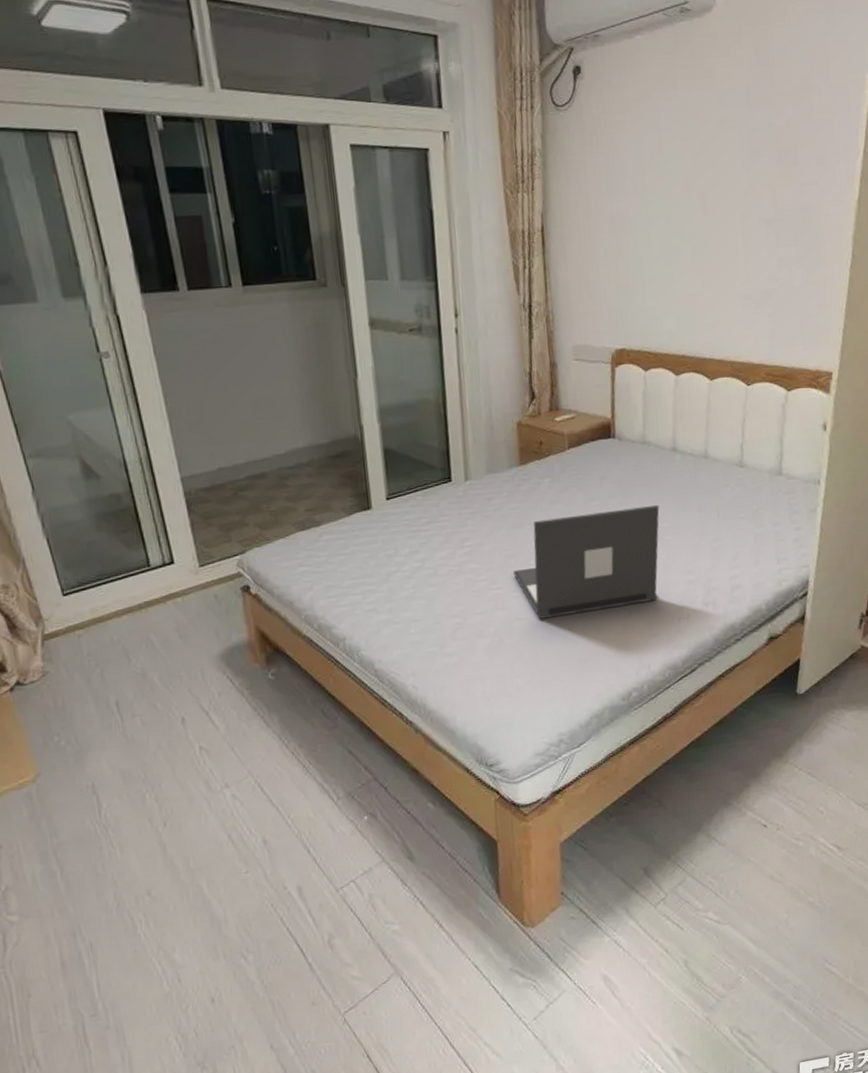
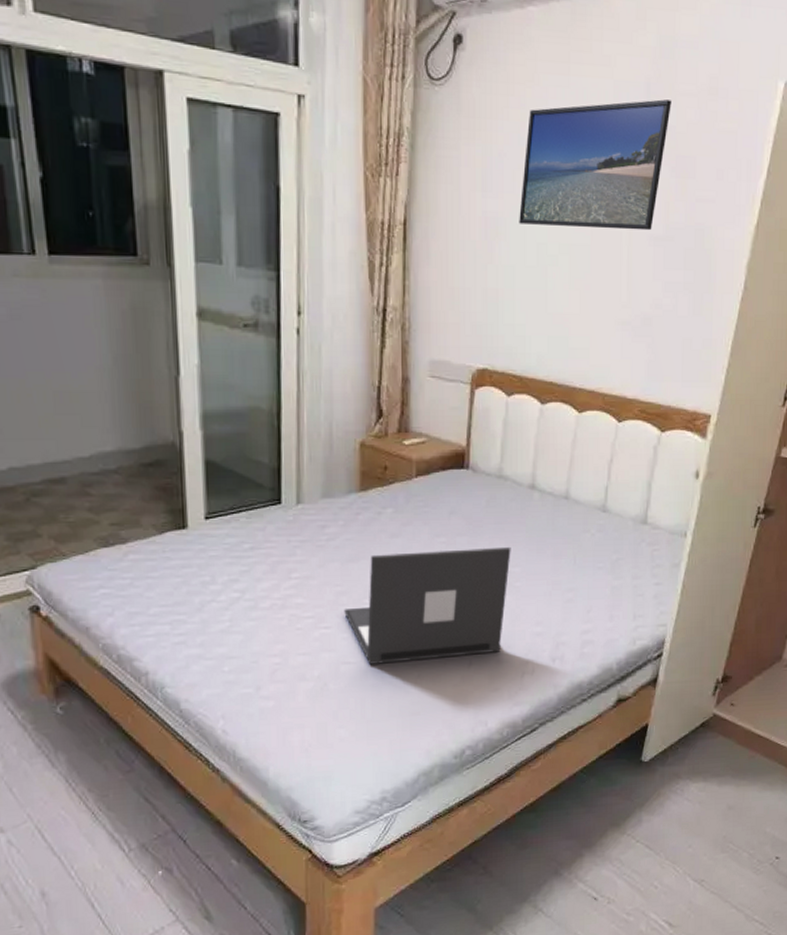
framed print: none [642,100,771,221] -> present [519,99,671,231]

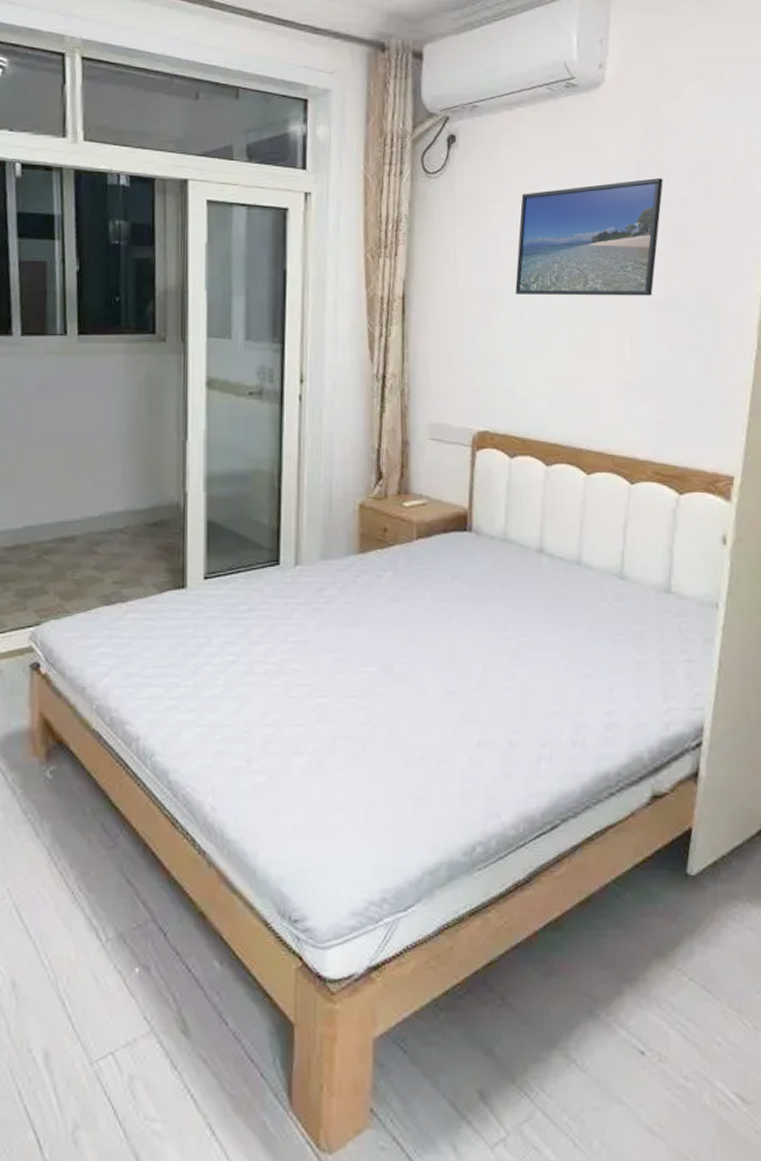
laptop: present [344,546,511,664] -> none [342,614,520,740]

